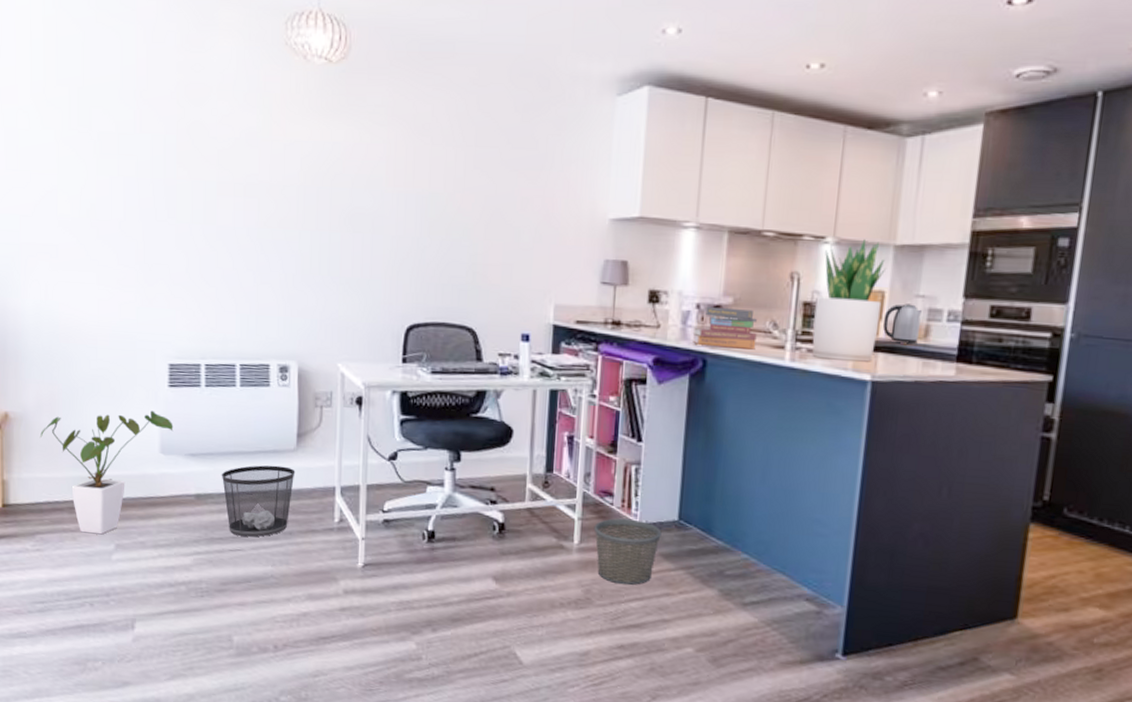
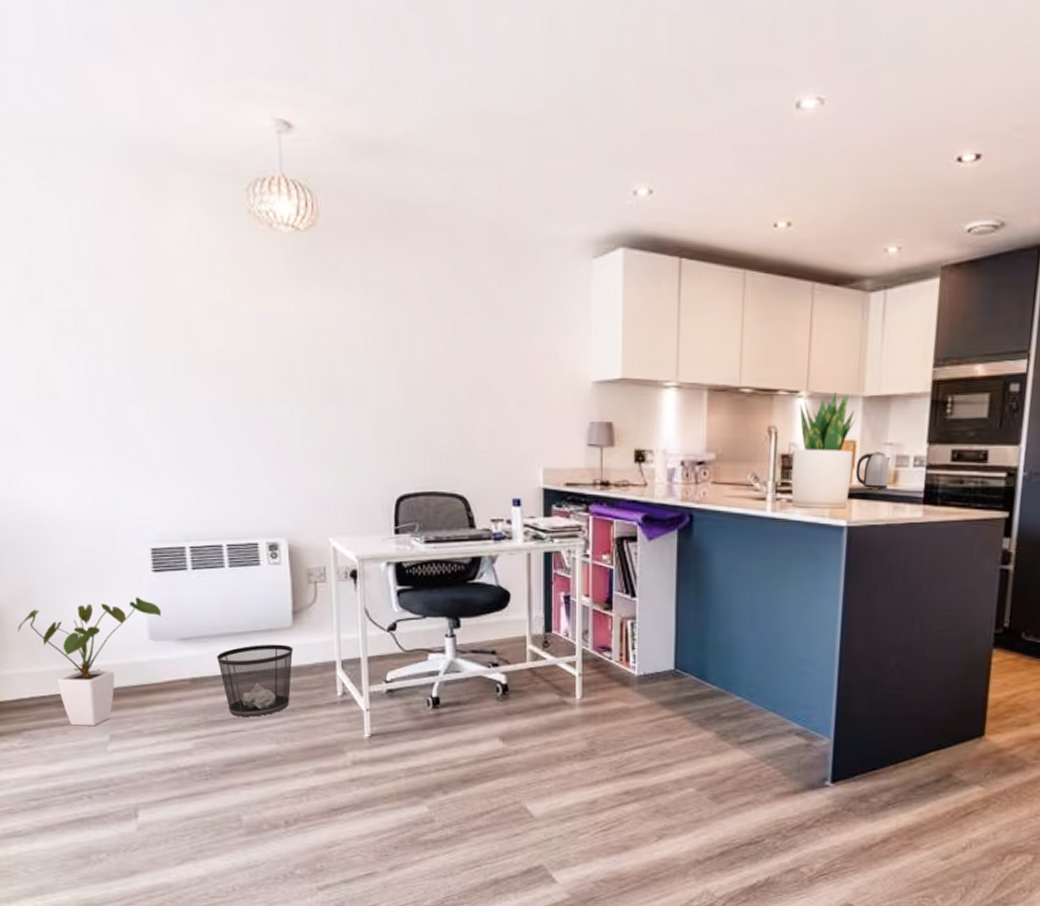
basket: present [593,518,662,585] -> none [594,671,659,734]
books: present [692,306,757,350] -> none [678,463,739,503]

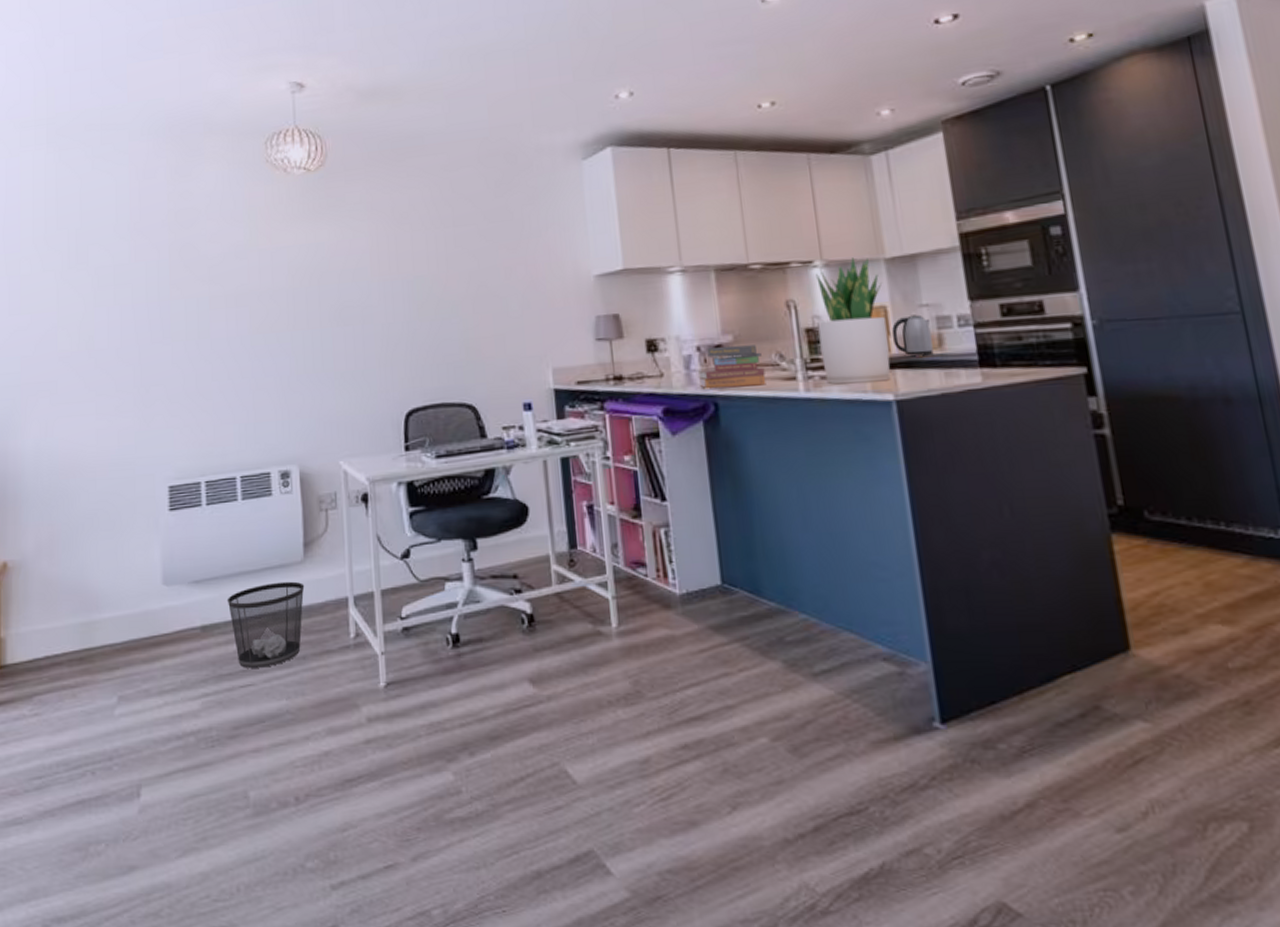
house plant: present [17,597,162,726] -> none [38,539,176,688]
books: none [678,463,739,503] -> present [698,345,766,388]

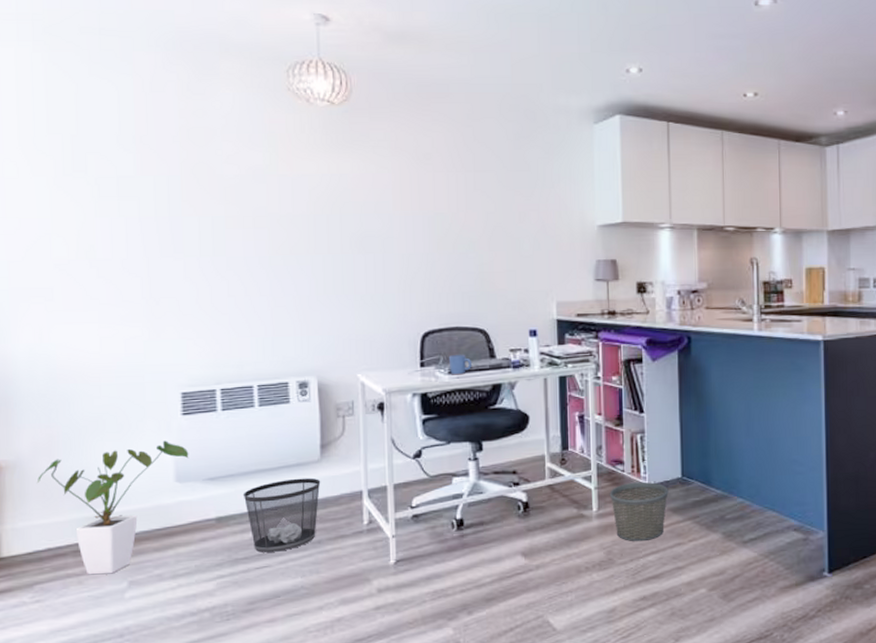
house plant: none [38,539,176,688] -> present [36,440,189,575]
mug: none [435,434,462,460] -> present [448,354,473,375]
basket: none [631,590,707,668] -> present [609,481,669,541]
books: present [698,345,766,388] -> none [676,291,730,325]
planter: present [816,257,891,385] -> none [773,228,824,327]
kettle: present [891,314,934,357] -> none [826,276,854,308]

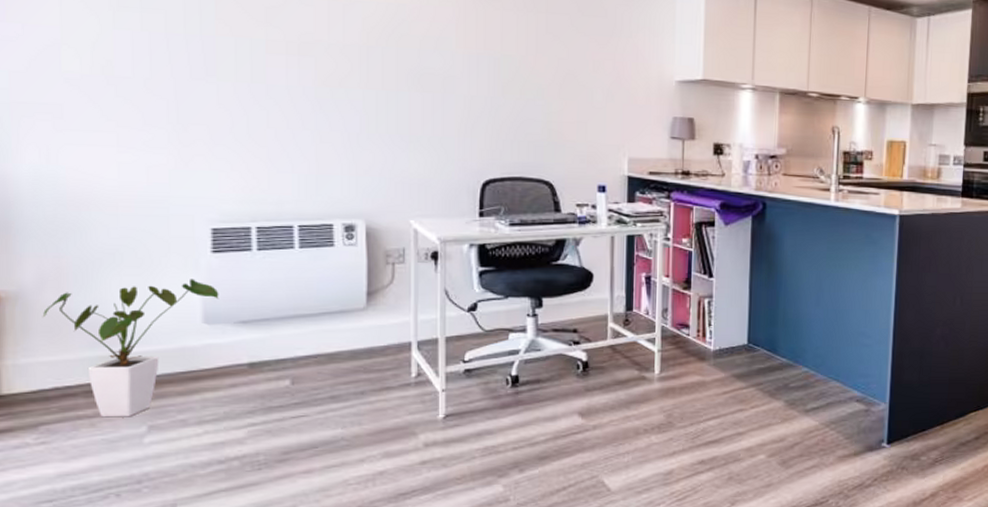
waste bin: present [243,478,321,553] -> none [279,326,366,401]
mug: present [448,354,473,375] -> none [510,205,536,228]
basket: present [609,481,669,541] -> none [672,346,734,405]

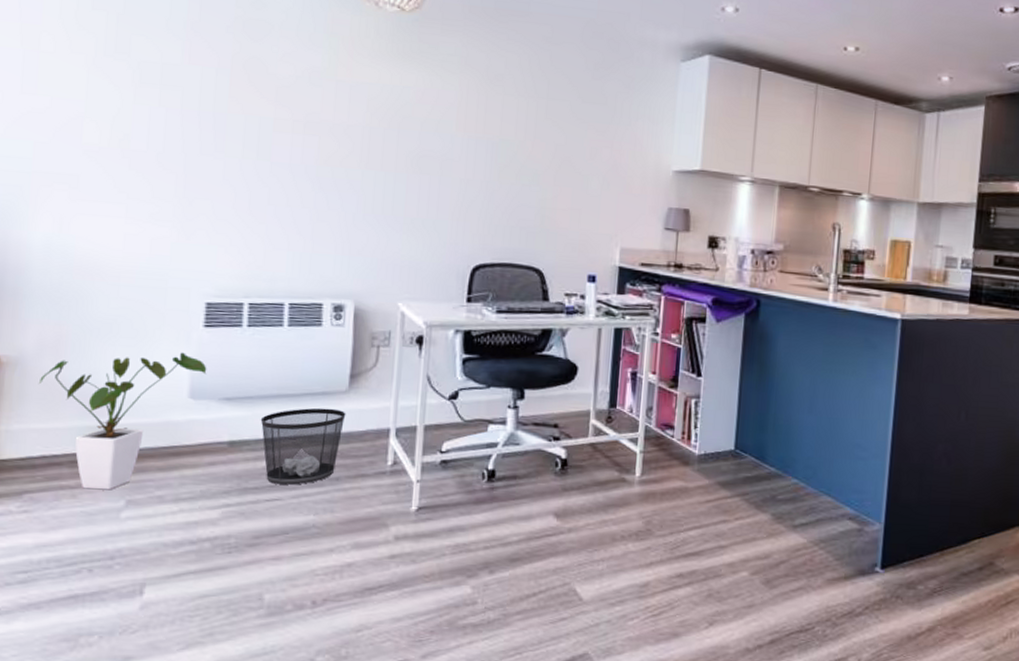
waste bin: none [279,326,366,401] -> present [260,407,346,485]

